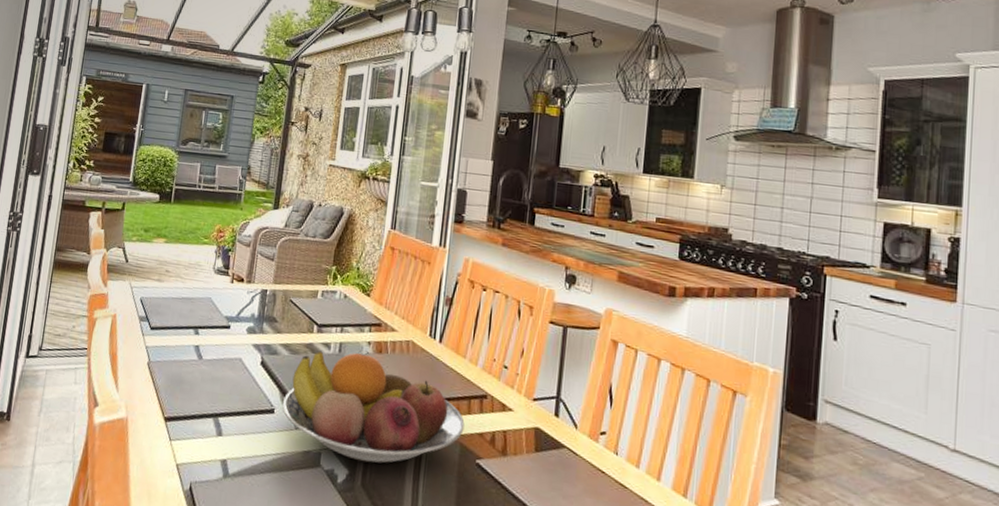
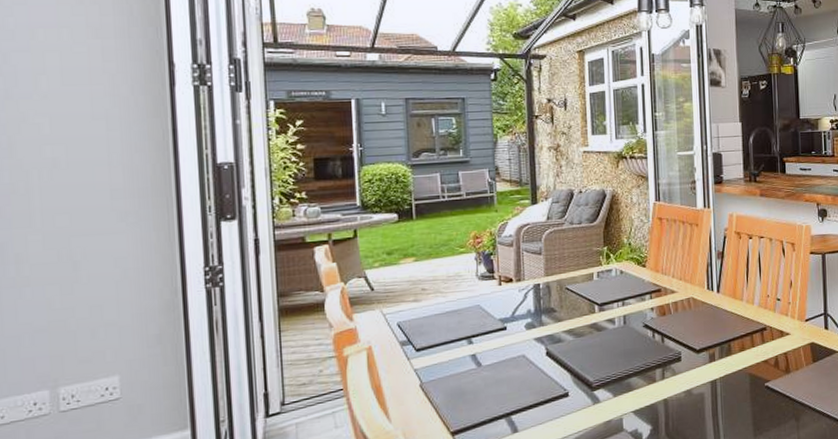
fruit bowl: present [282,350,465,464] -> none [576,320,751,415]

